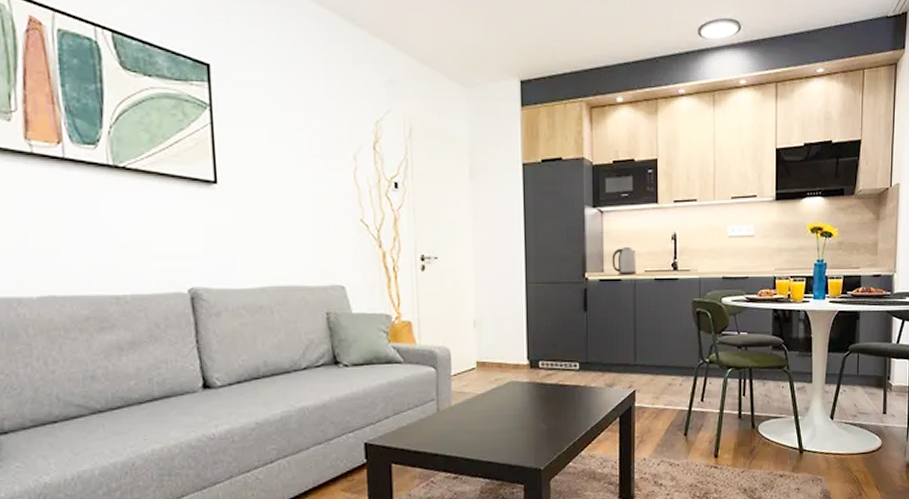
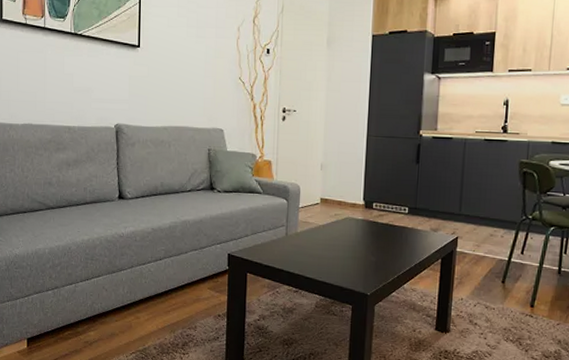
kettle: present [612,246,637,275] -> none [445,109,469,135]

